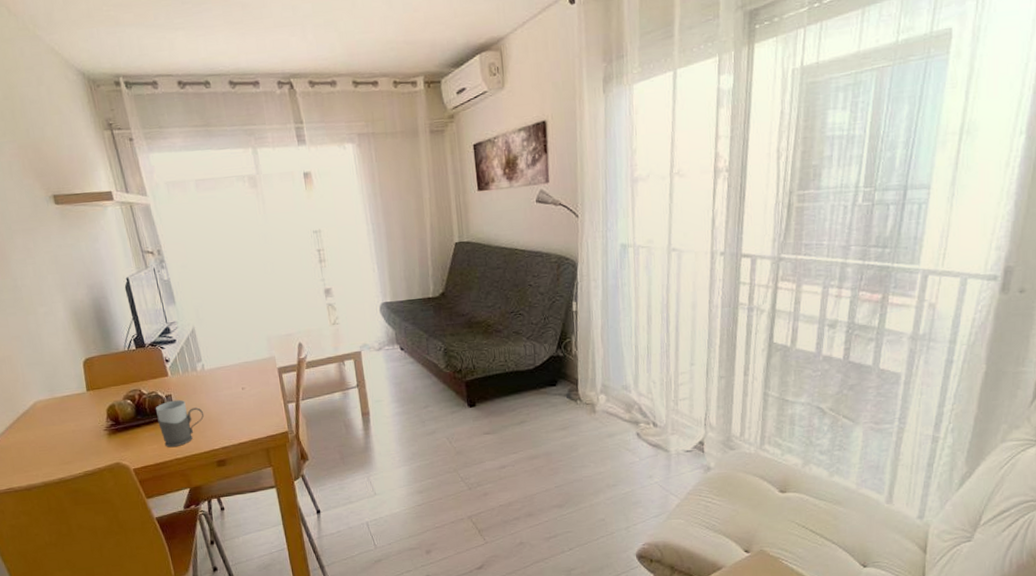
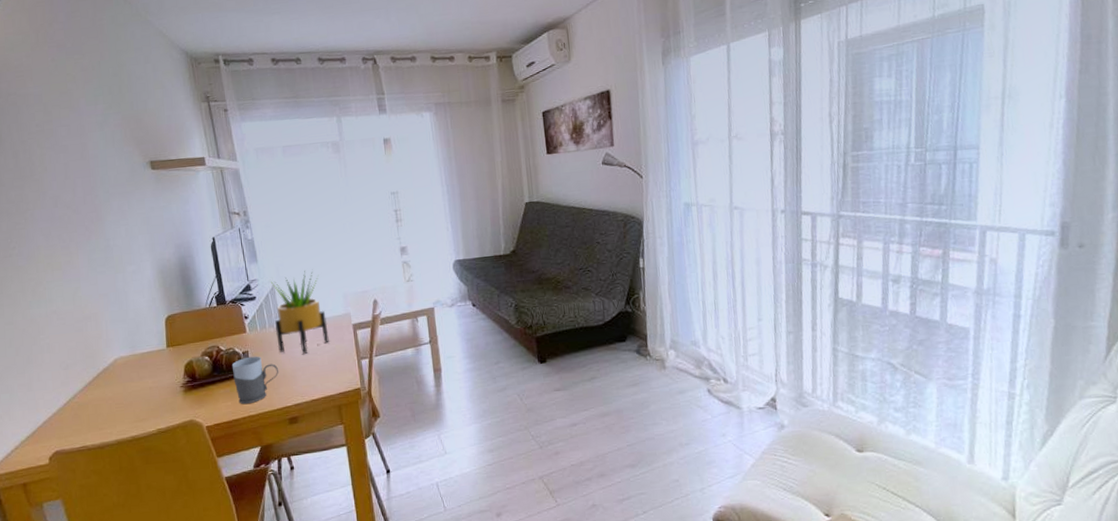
potted plant: none [191,312,254,398] -> present [271,270,329,354]

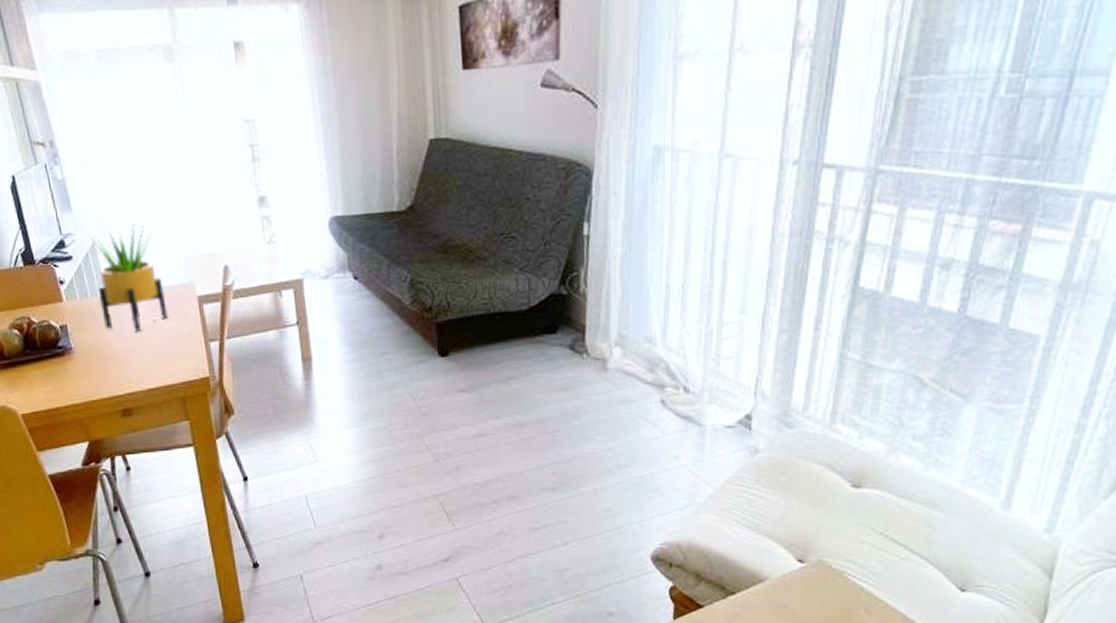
mug: present [231,356,279,405] -> none [47,331,107,391]

